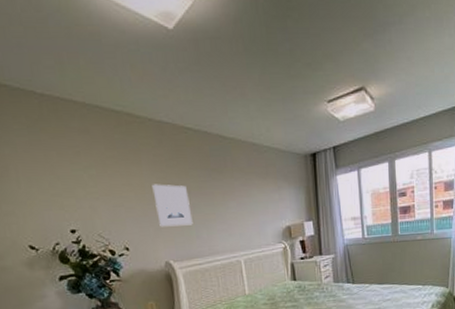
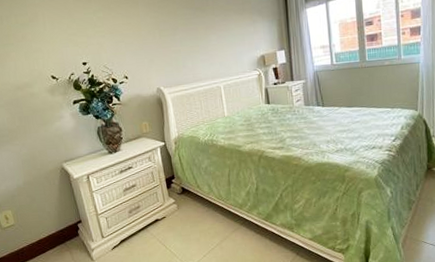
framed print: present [152,184,193,227] -> none [147,22,180,59]

